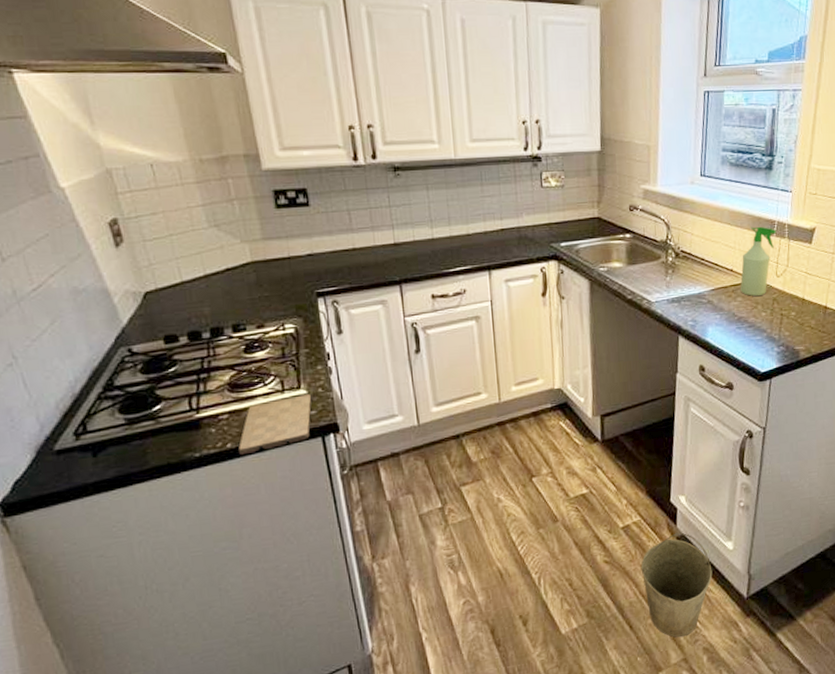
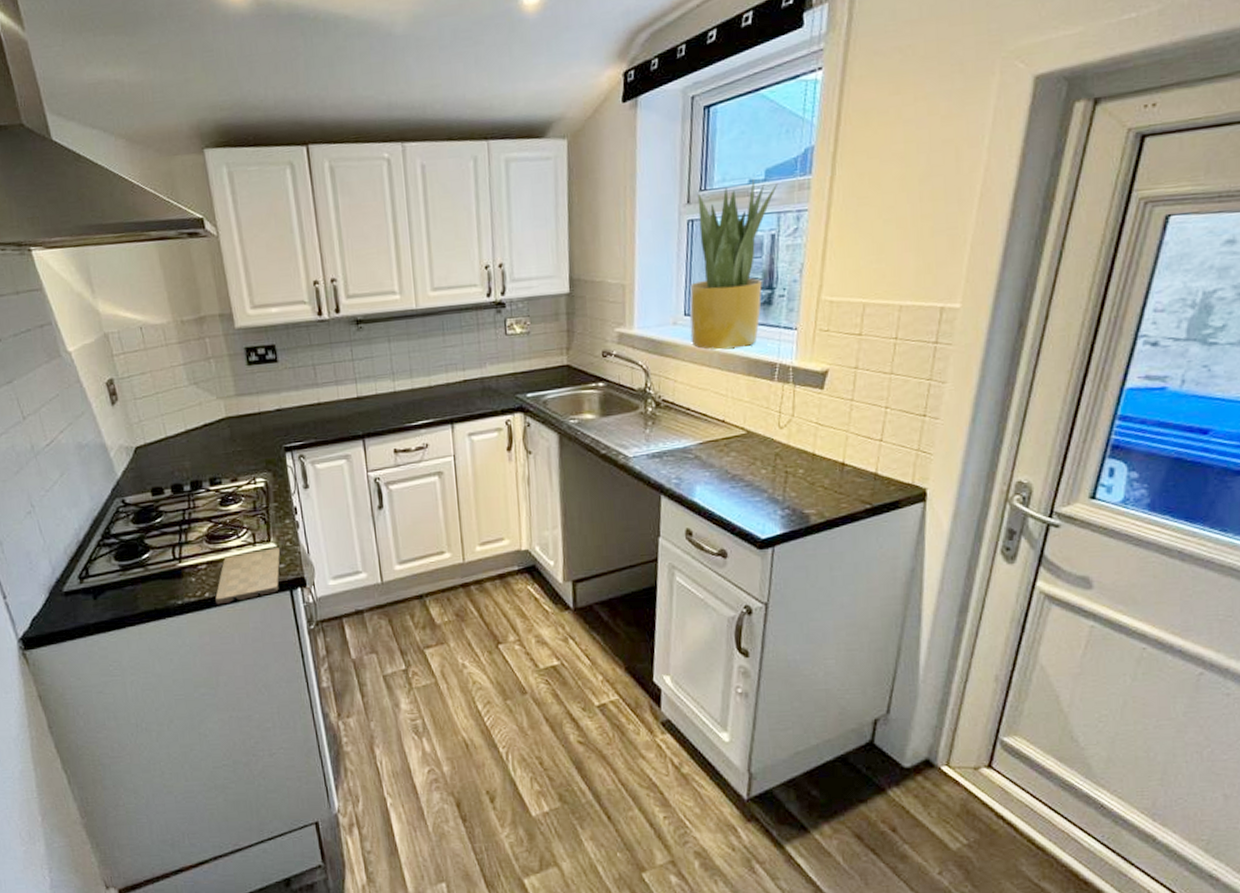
bucket: present [640,531,713,637] -> none [619,716,705,835]
planter: none [704,59,779,208] -> present [689,178,779,350]
spray bottle: present [740,226,777,297] -> none [733,370,779,451]

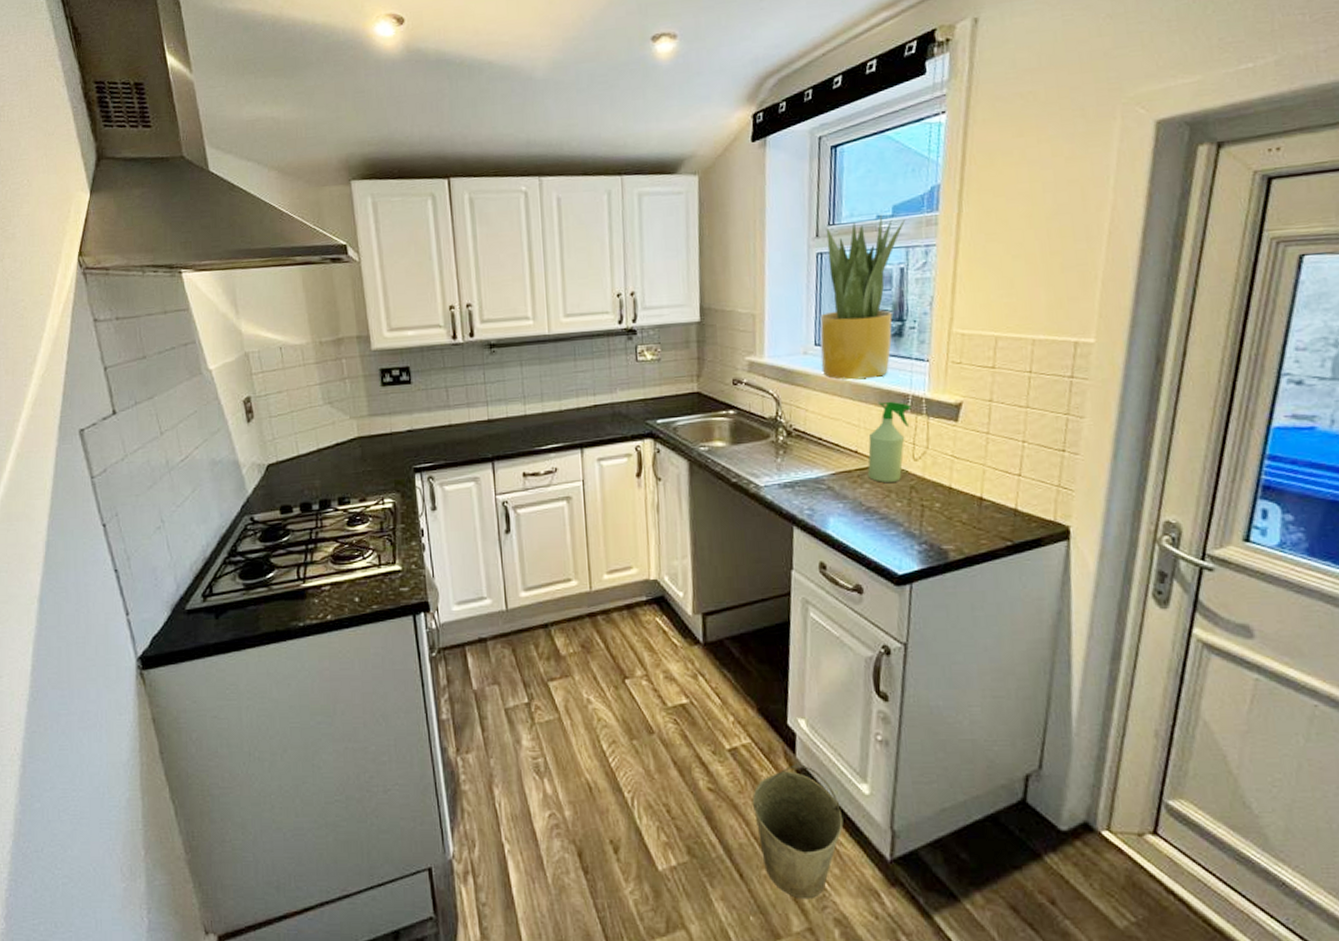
cutting board: present [214,548,281,605] -> none [336,570,406,629]
bucket: none [619,716,705,835] -> present [752,763,844,898]
spray bottle: none [733,370,779,451] -> present [867,401,912,483]

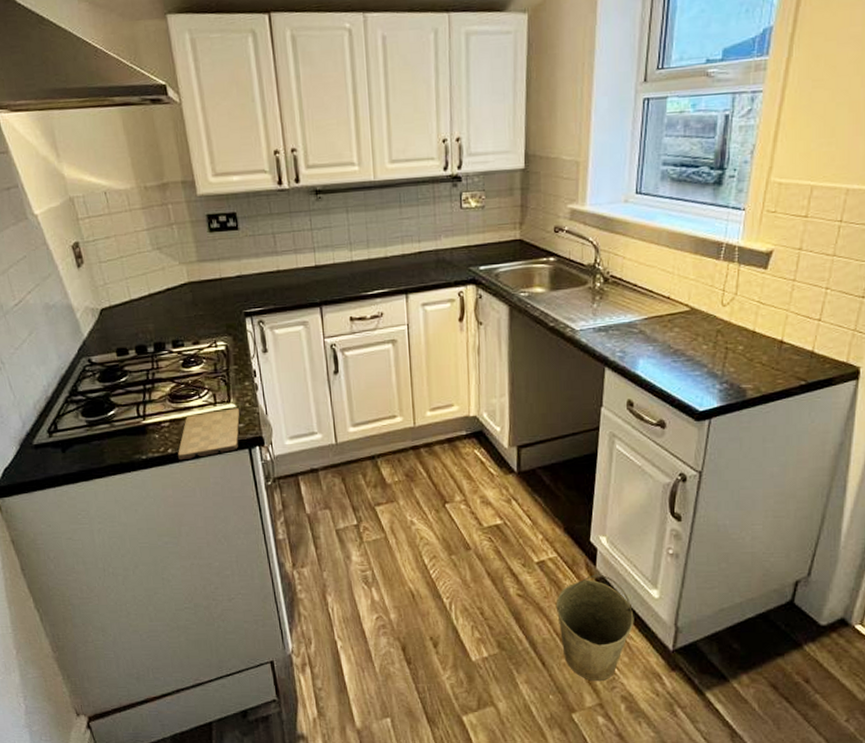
cutting board: none [336,570,406,629] -> present [177,408,240,461]
planter: present [819,214,906,380] -> none [640,58,735,228]
spray bottle: present [867,401,912,483] -> none [677,249,724,328]

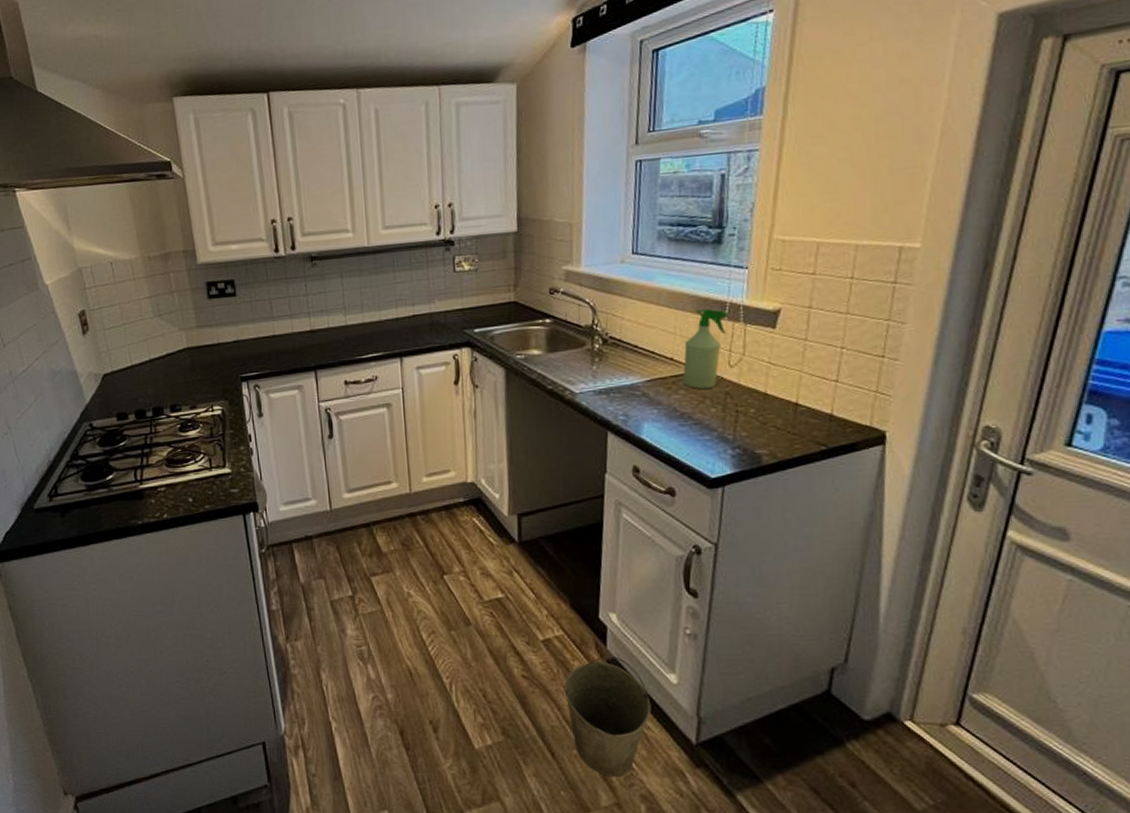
cutting board: present [177,408,240,461] -> none [172,473,235,527]
spray bottle: none [677,249,724,328] -> present [682,308,729,390]

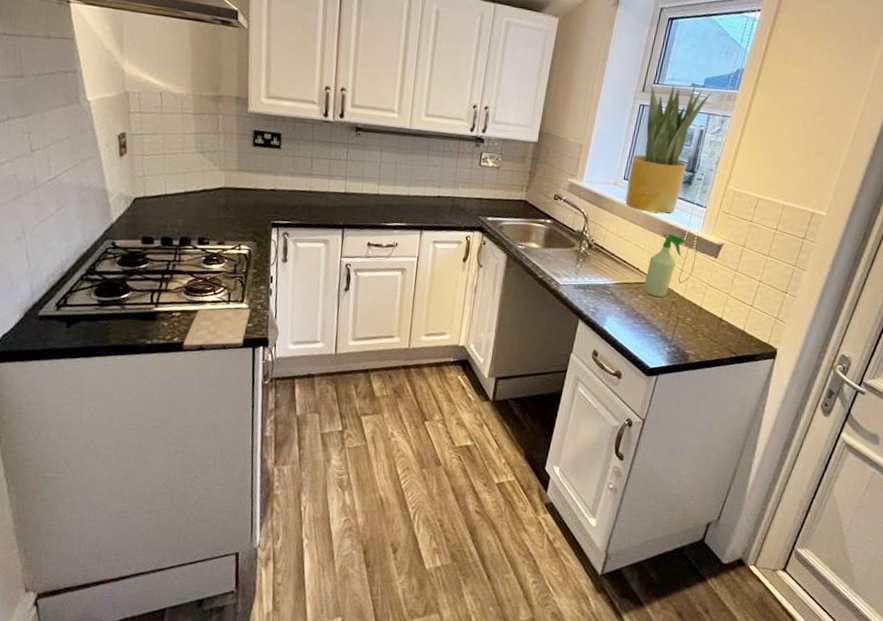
cutting board: none [172,473,235,527] -> present [182,308,251,351]
bucket: present [564,654,652,776] -> none [507,498,573,597]
planter: none [637,119,729,288] -> present [625,83,713,214]

